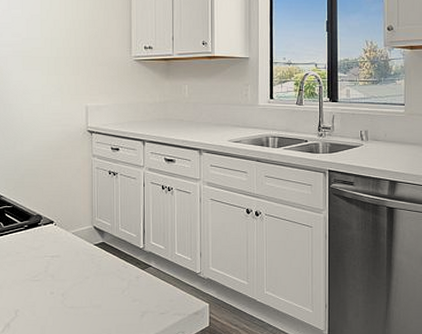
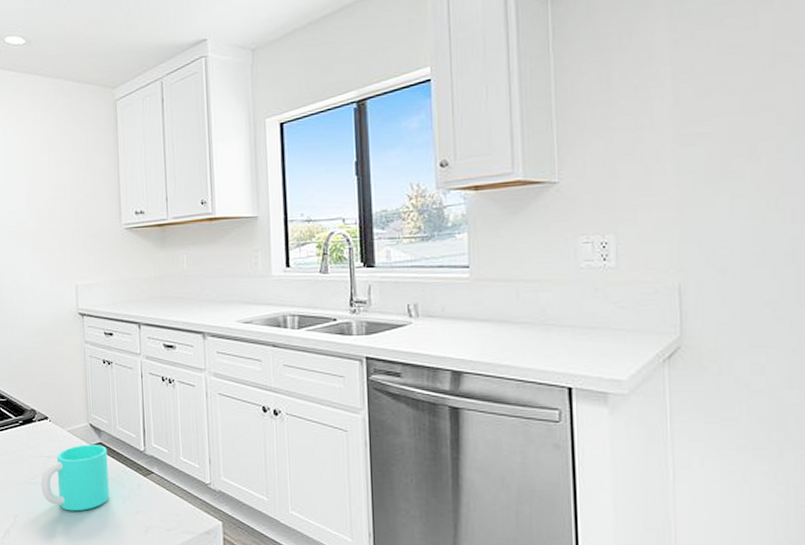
cup: none [44,244,110,303] -> present [41,445,110,511]

